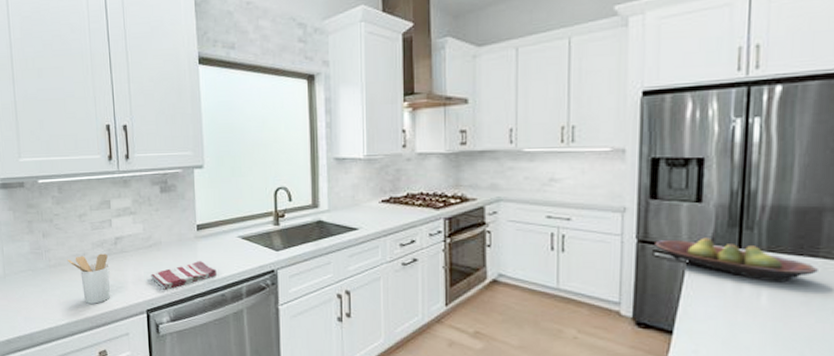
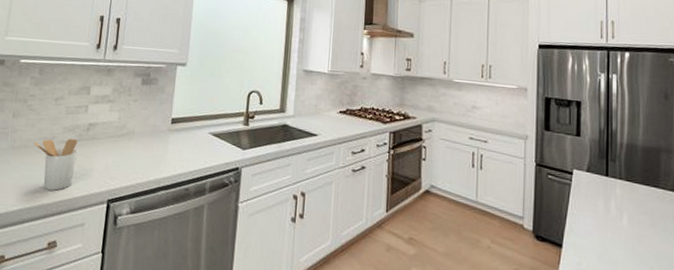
dish towel: present [150,261,217,290] -> none [117,153,184,181]
fruit bowl: present [655,237,818,283] -> none [548,165,660,207]

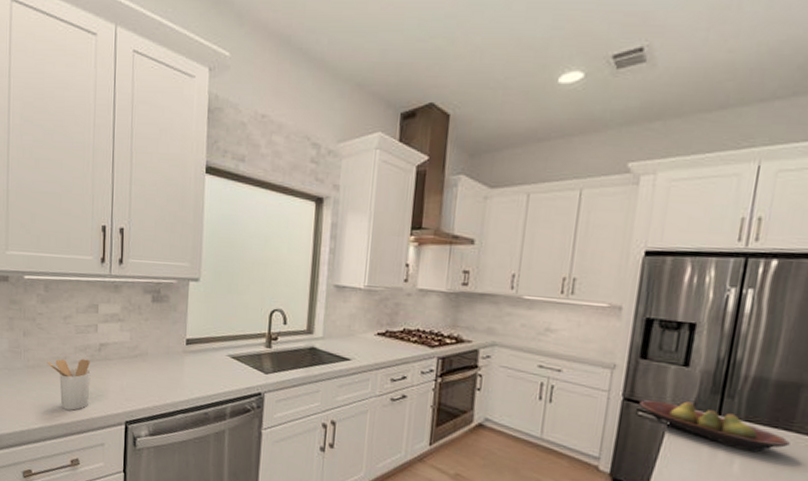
fruit bowl: none [548,165,660,207] -> present [639,400,790,453]

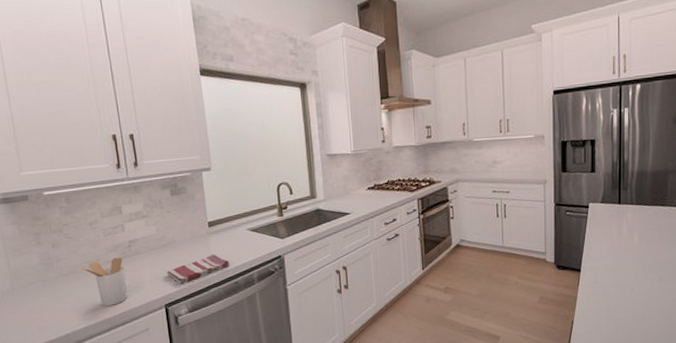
dish towel: none [132,376,202,403] -> present [166,254,229,284]
fruit bowl: present [639,400,790,453] -> none [566,198,666,227]

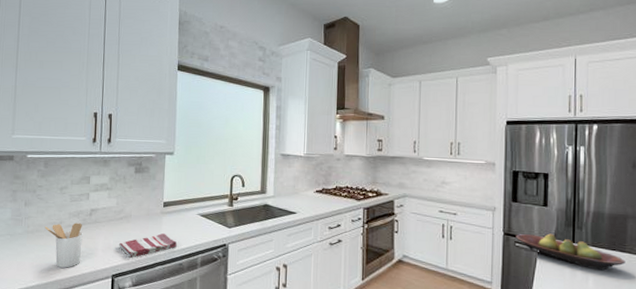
fruit bowl: none [566,198,666,227] -> present [516,233,626,271]

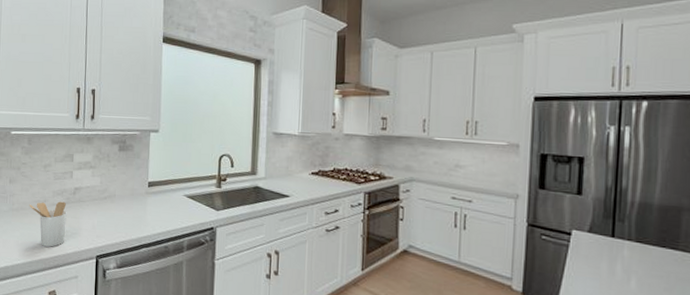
dish towel: present [118,233,177,258] -> none [102,214,162,239]
fruit bowl: present [516,233,626,271] -> none [542,225,678,270]

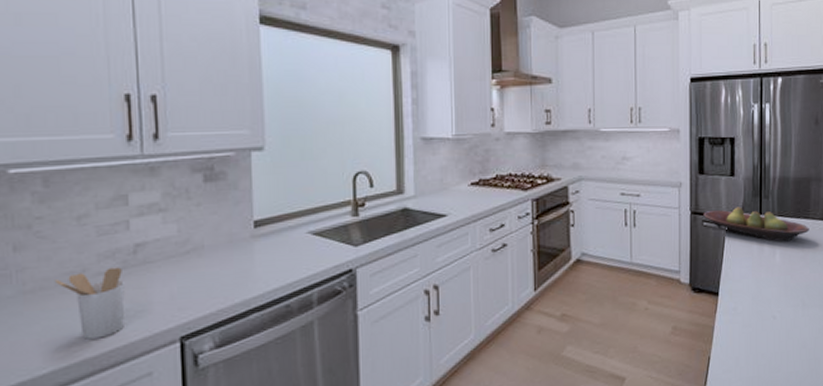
fruit bowl: none [542,225,678,270] -> present [703,206,810,242]

